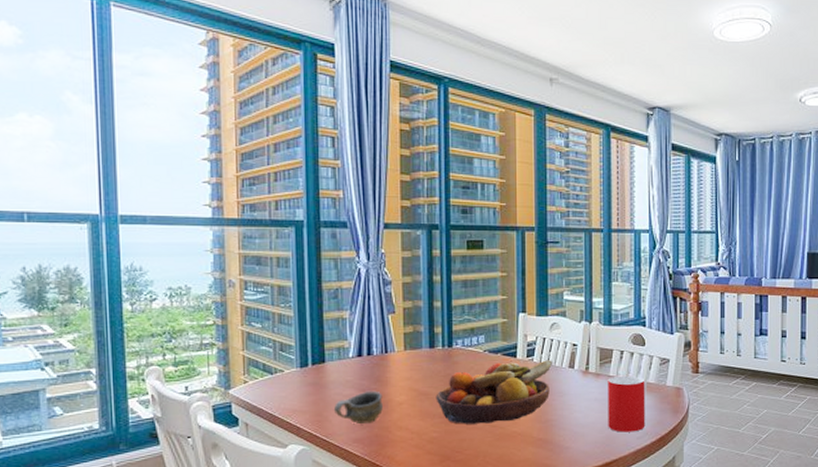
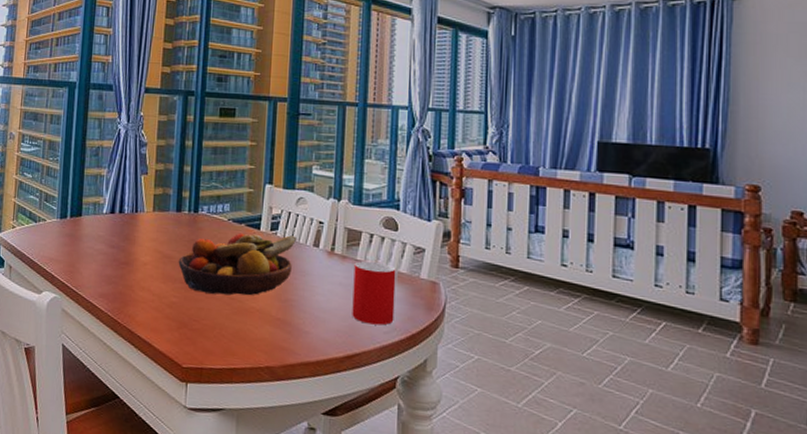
cup: present [334,390,383,424] -> none [85,247,129,280]

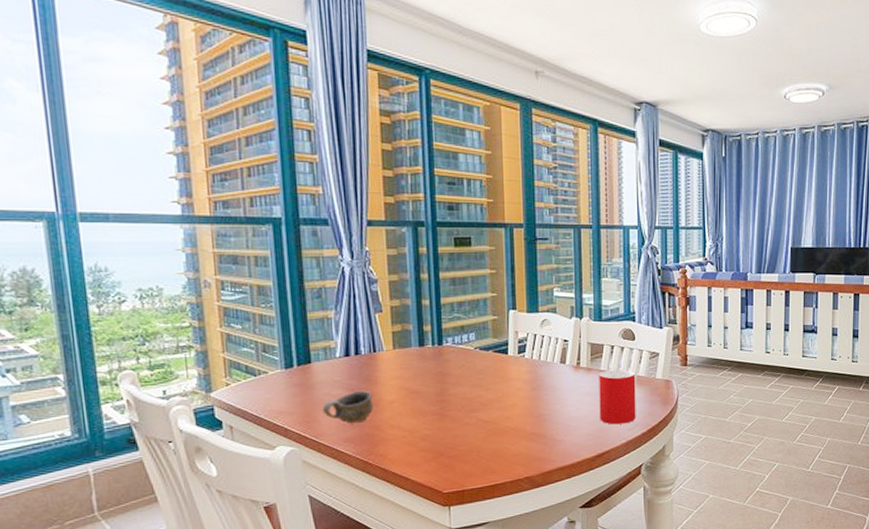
cup: none [85,247,129,280] -> present [323,390,373,423]
fruit bowl: present [178,233,297,296] -> none [427,356,545,421]

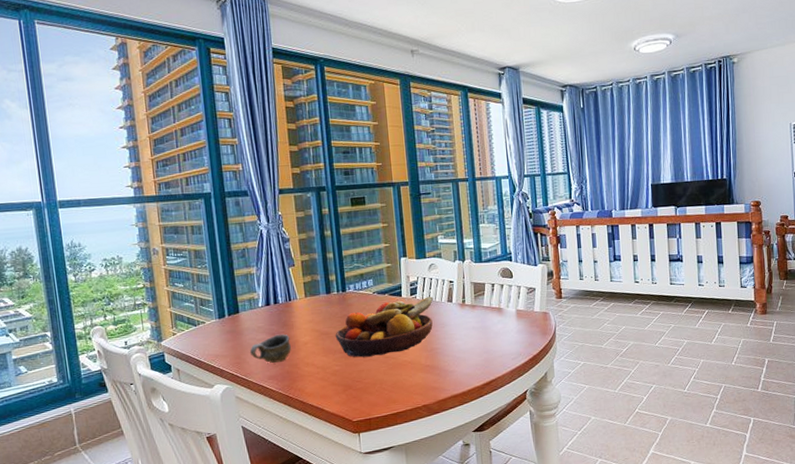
fruit bowl: none [427,356,545,421] -> present [335,296,434,357]
cup: present [599,369,636,425] -> none [482,304,519,355]

